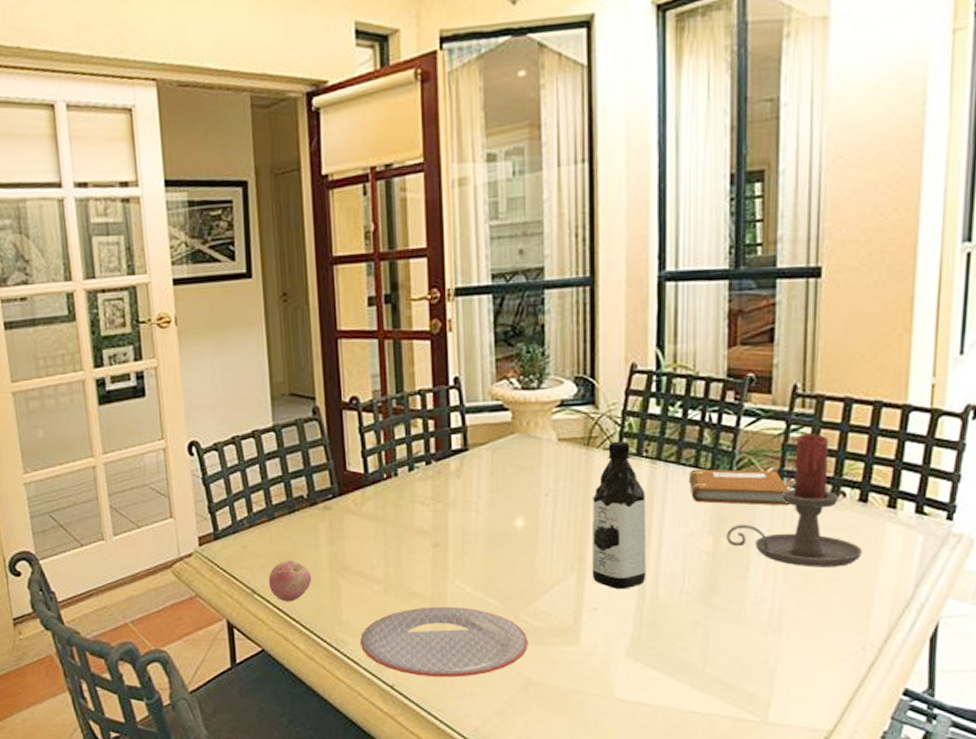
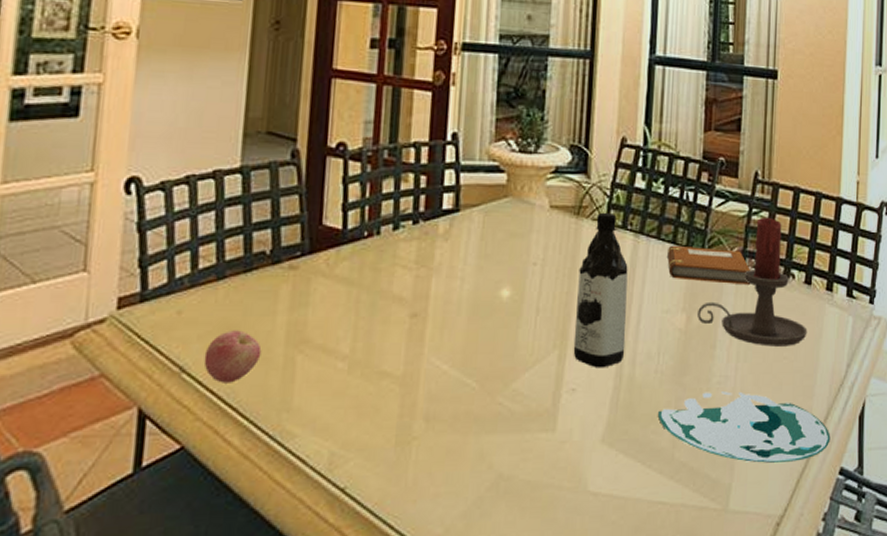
plate: present [360,606,529,677] -> none [311,388,504,476]
plate: none [685,612,892,681] -> present [657,391,831,463]

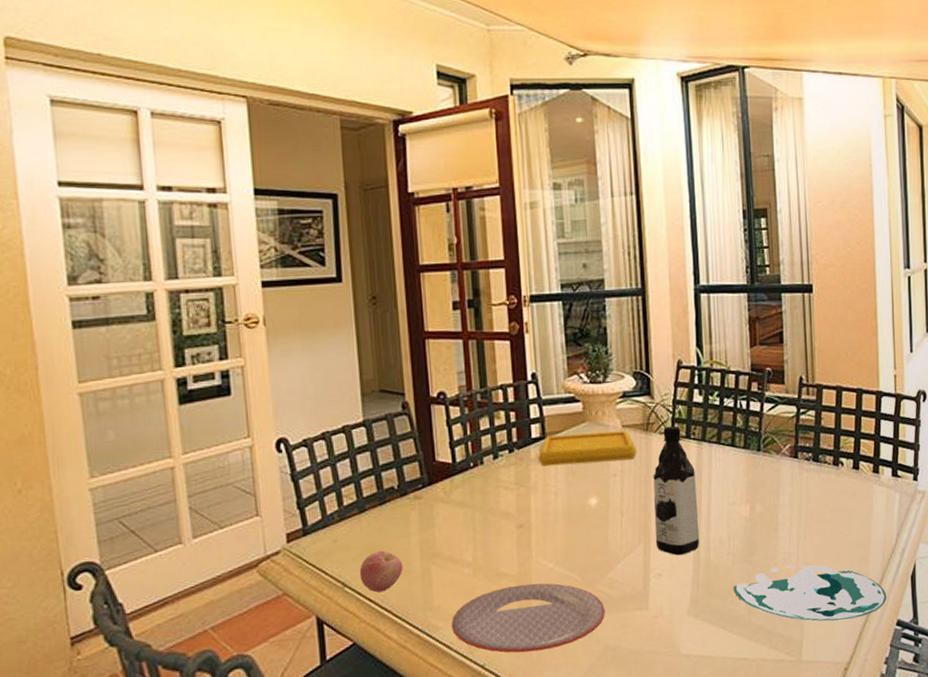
plate: none [311,388,504,476] -> present [452,583,606,653]
serving tray: none [446,209,564,247] -> present [538,430,637,467]
notebook: present [667,245,750,286] -> none [728,446,804,476]
candle holder: present [698,217,808,347] -> none [760,415,859,525]

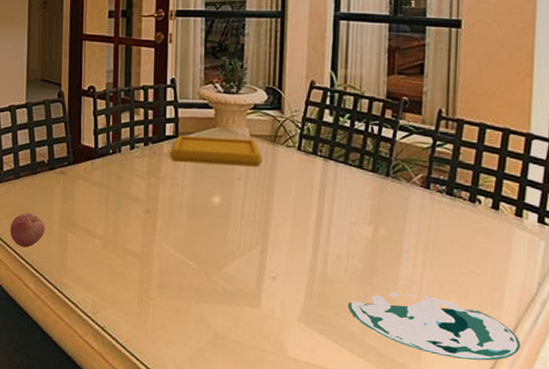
plate: present [452,583,606,653] -> none [80,262,218,326]
water bottle: present [653,426,700,556] -> none [273,141,319,264]

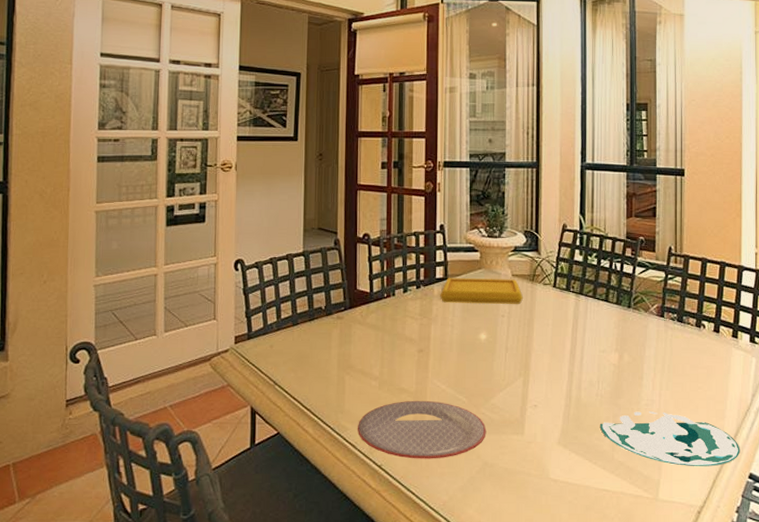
apple: present [10,213,45,248] -> none [288,358,323,393]
plate: none [80,262,218,326] -> present [358,400,487,459]

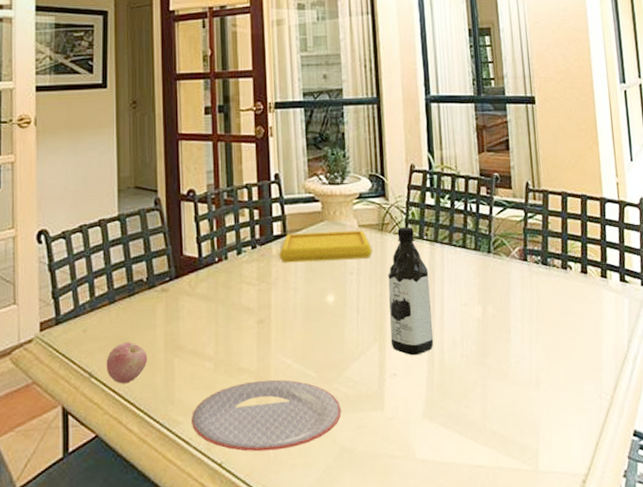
apple: none [288,358,323,393] -> present [106,342,148,384]
water bottle: none [534,279,573,391] -> present [388,226,434,356]
plate: present [599,411,740,466] -> none [467,369,622,429]

